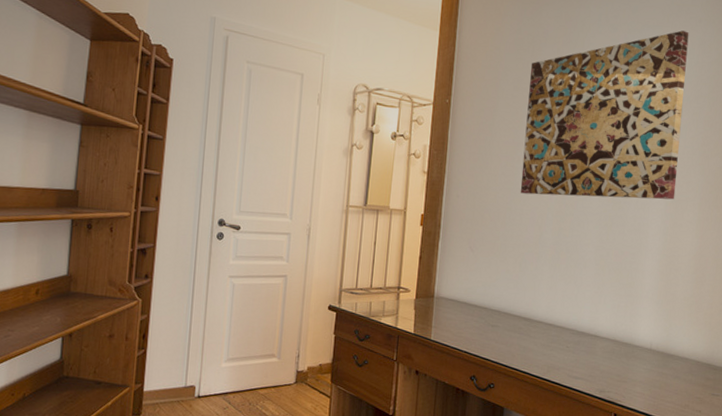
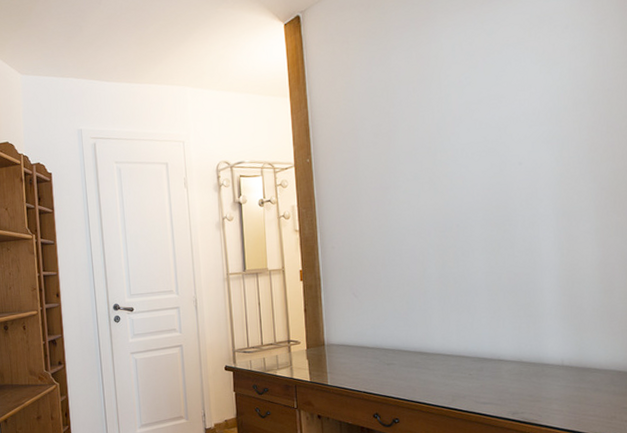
wall art: present [520,30,689,200] -> none [387,40,566,234]

